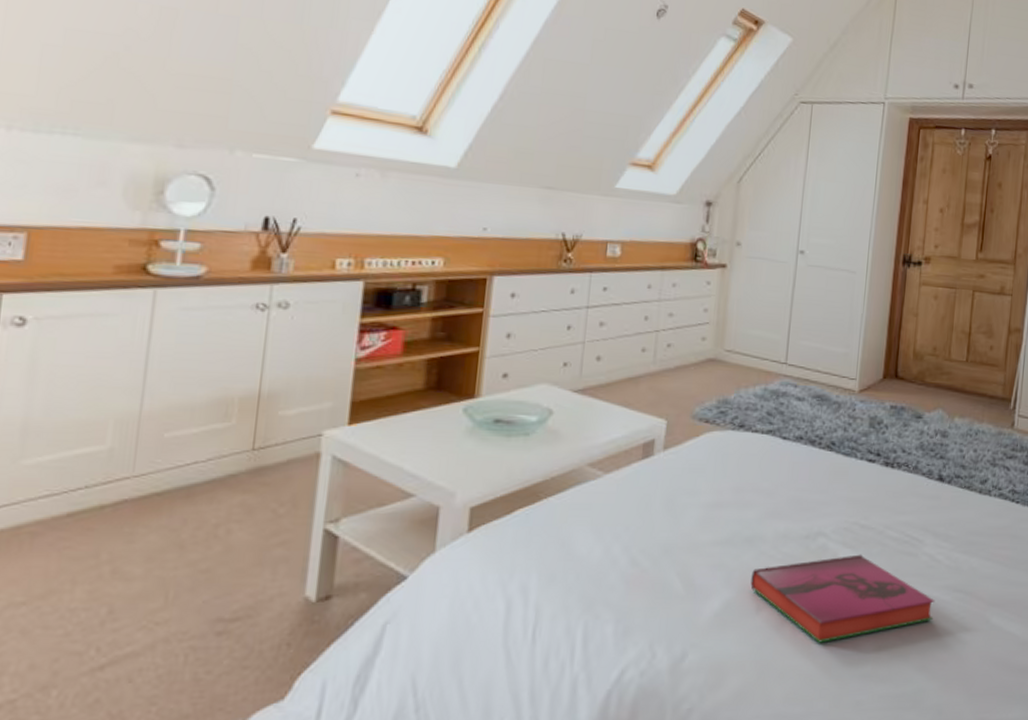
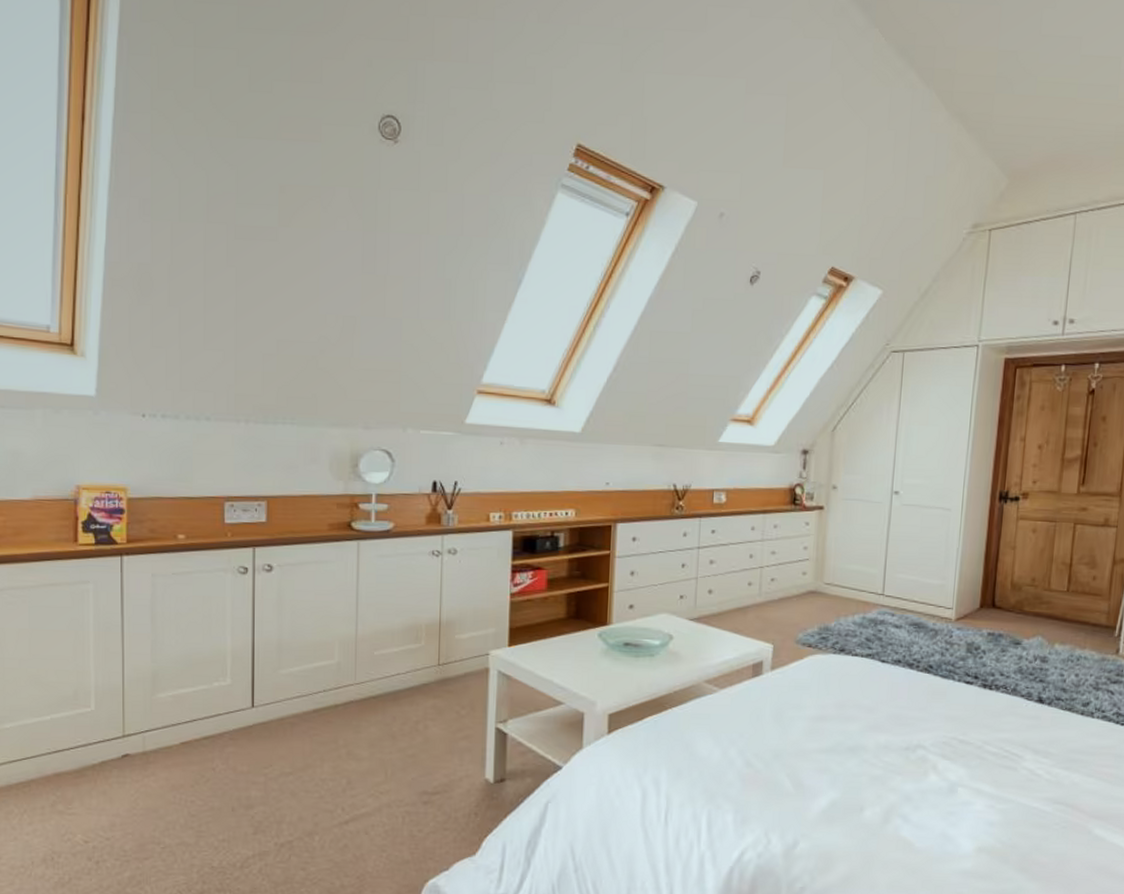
hardback book: present [750,554,935,643] -> none [854,766,1035,841]

